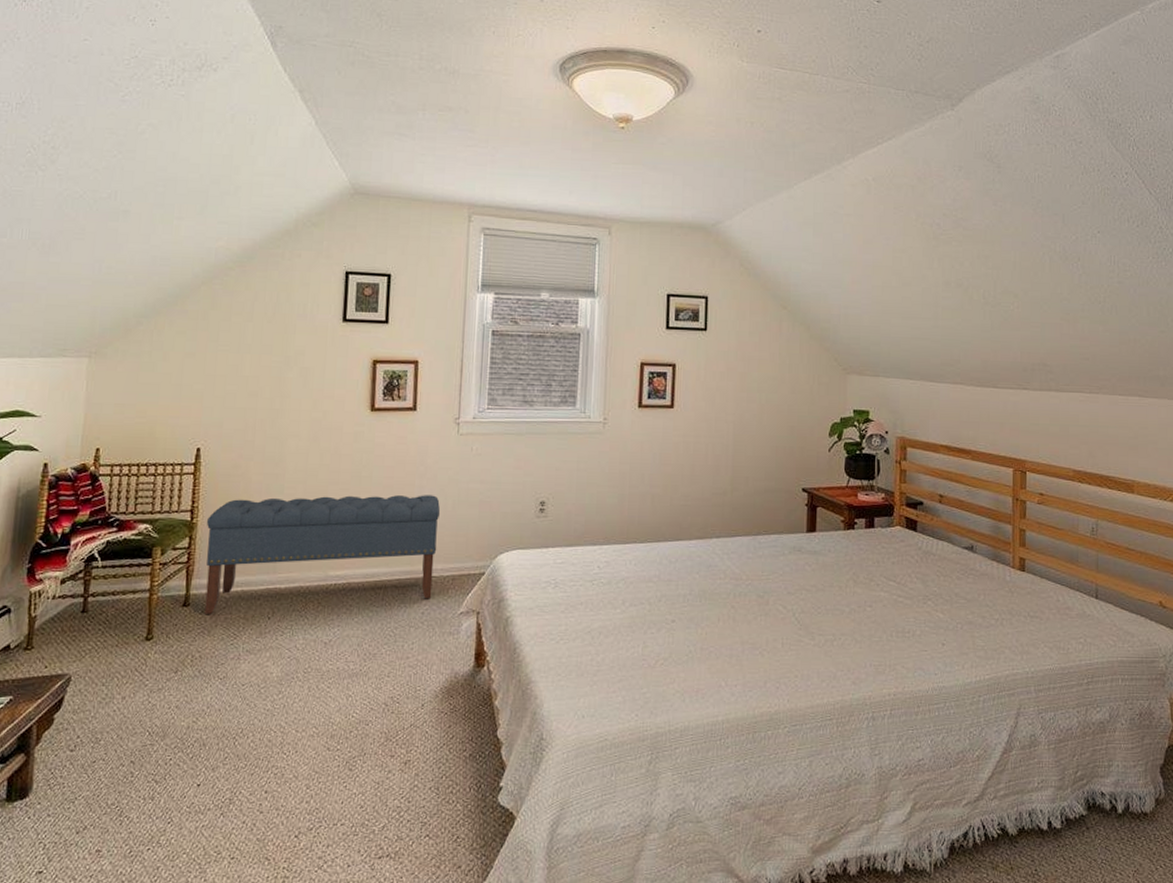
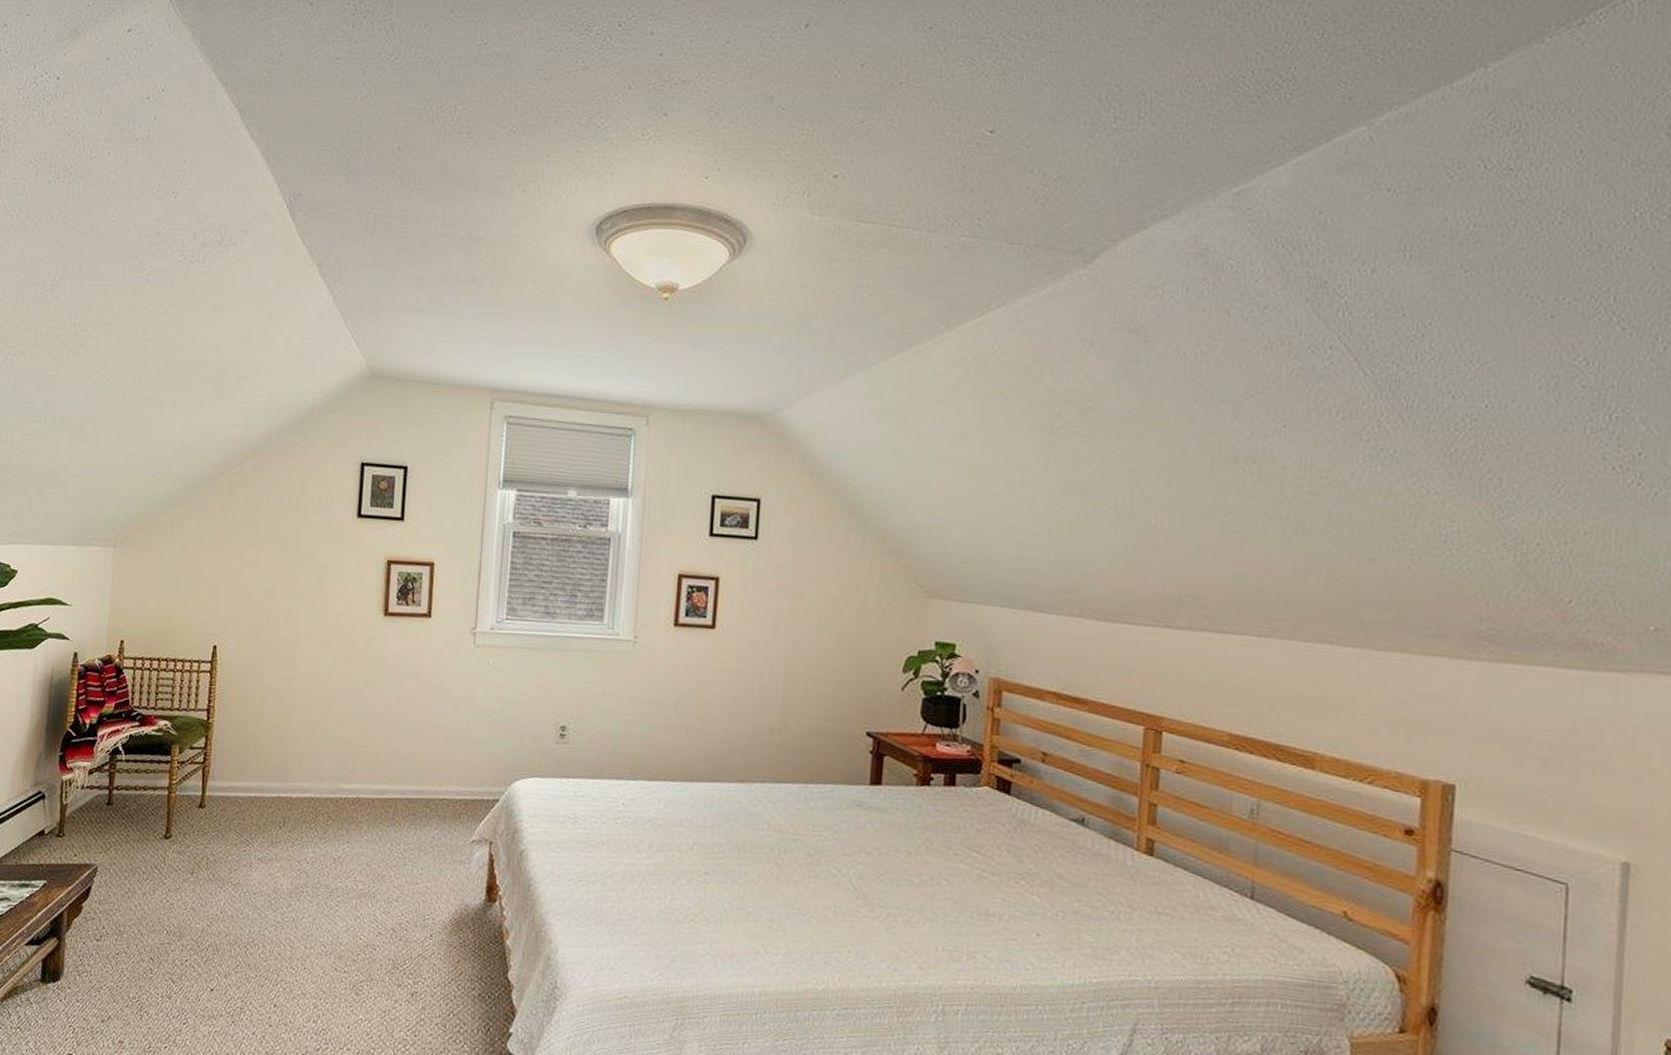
bench: present [204,495,441,614] -> none [219,701,454,822]

